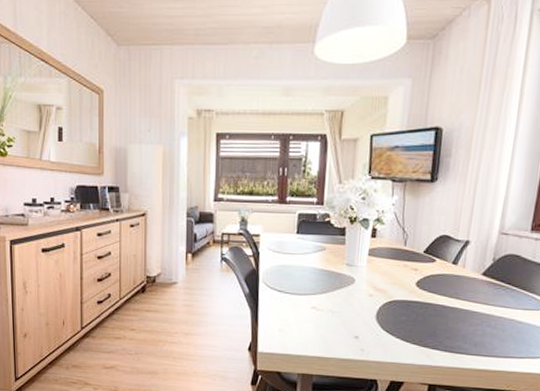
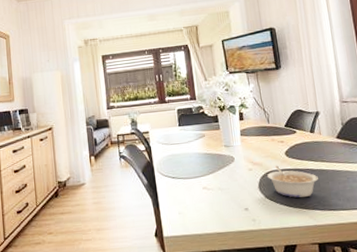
legume: none [388,295,448,335] -> present [266,165,318,198]

